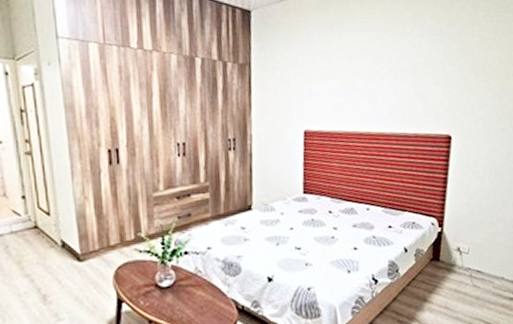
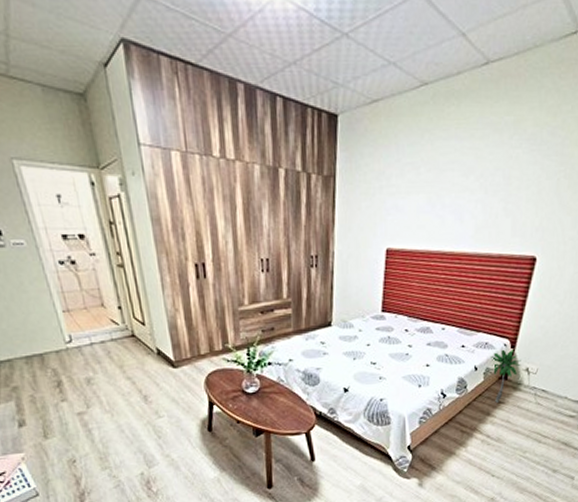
palm tree: none [419,228,452,287] -> present [491,349,521,403]

